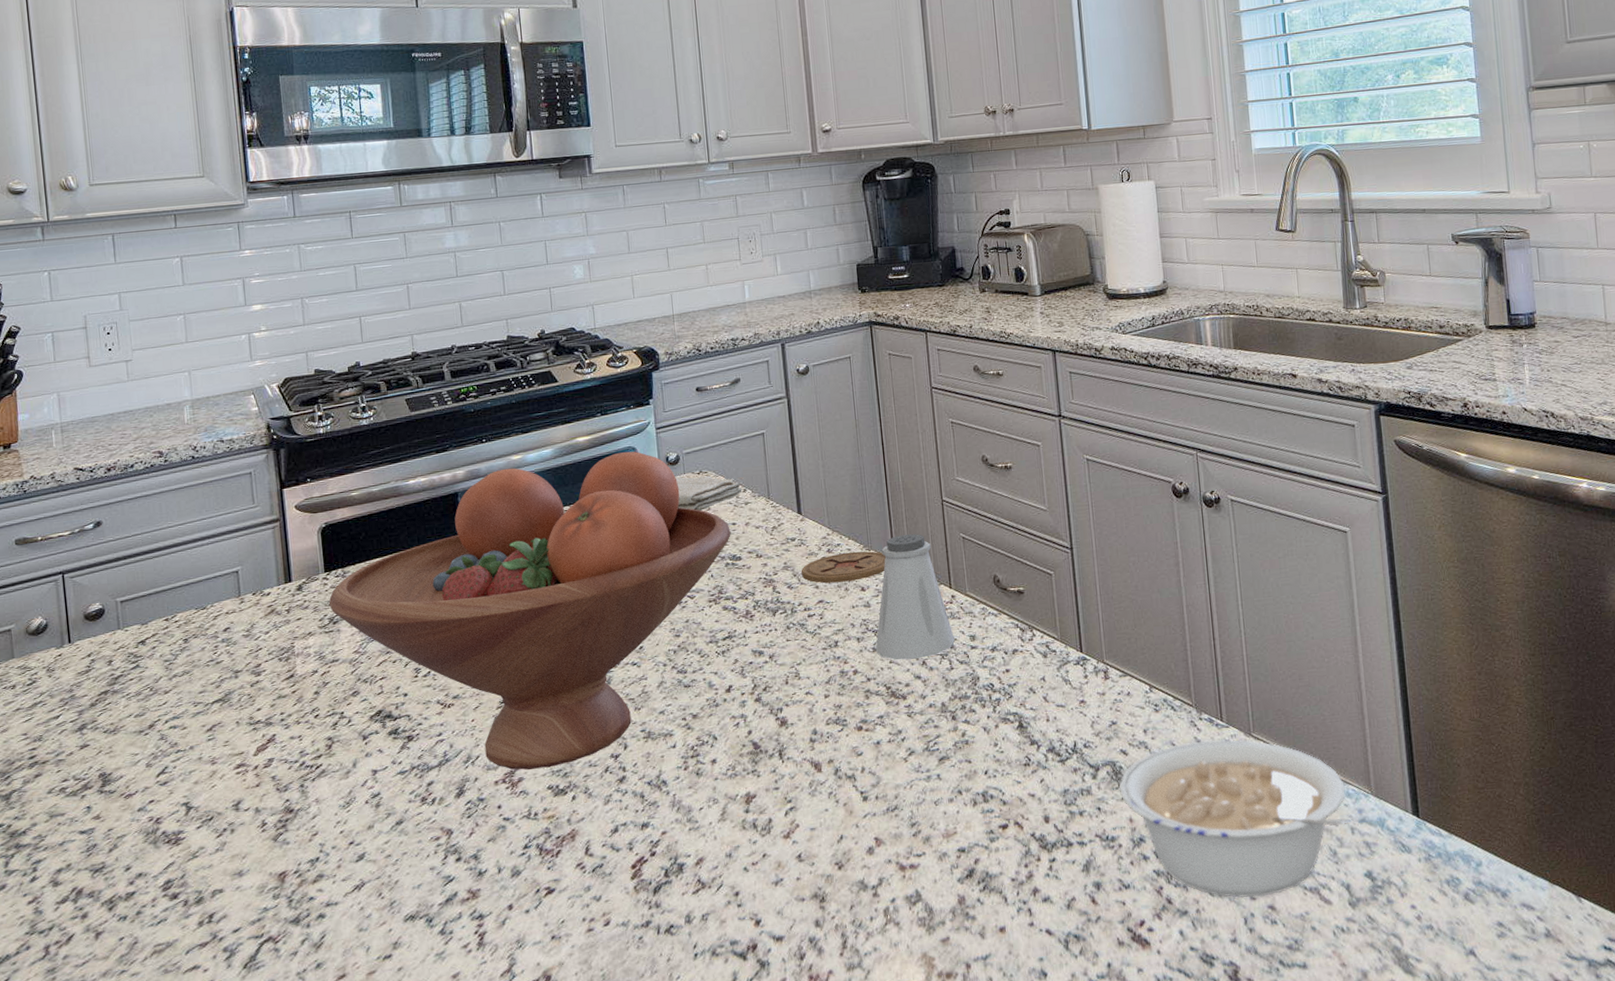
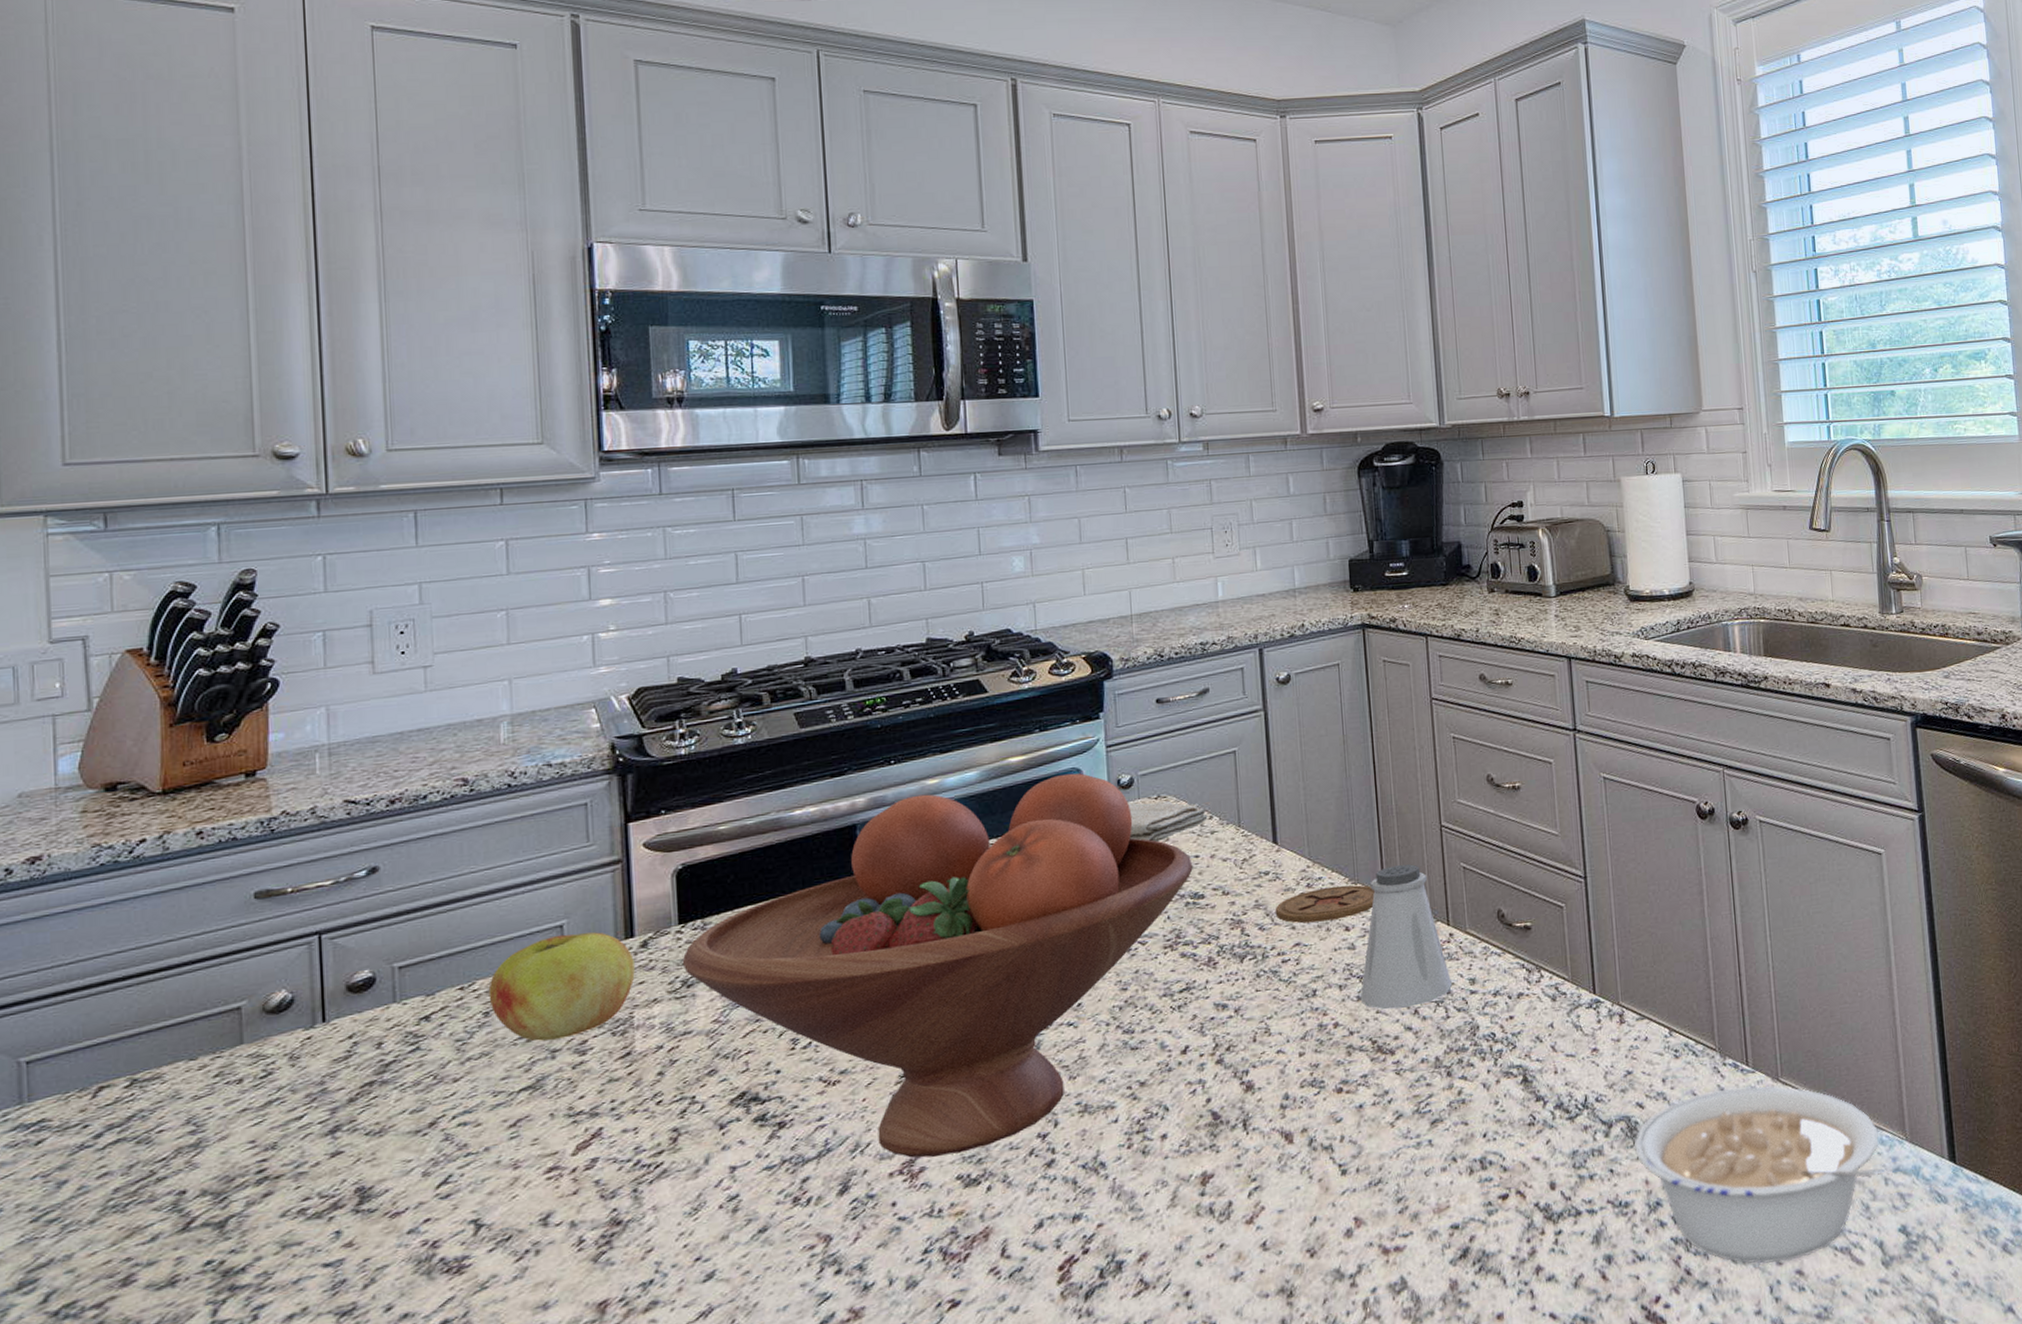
apple: none [186,577,294,664] -> present [488,932,635,1041]

